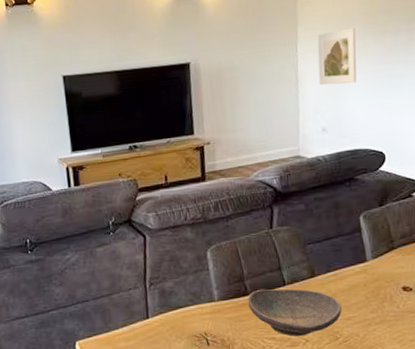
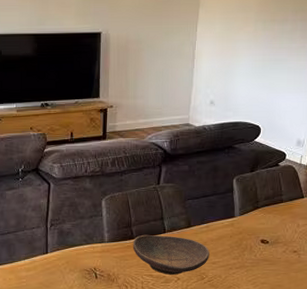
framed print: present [317,27,357,86] -> none [212,14,249,64]

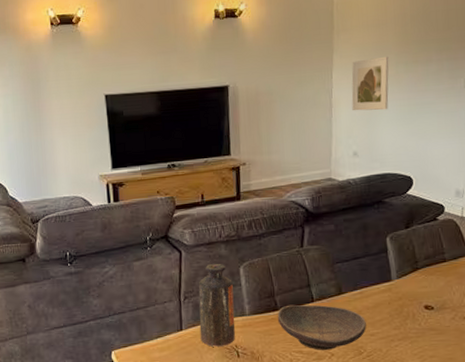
bottle: none [63,195,95,269] -> present [198,263,235,347]
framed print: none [212,14,249,64] -> present [351,56,389,111]

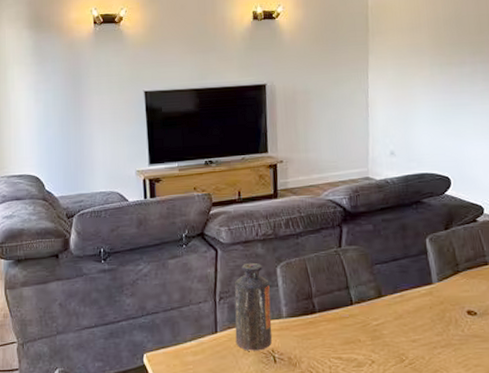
decorative bowl: present [277,304,366,350] -> none [315,307,408,357]
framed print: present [351,56,389,111] -> none [387,58,424,111]

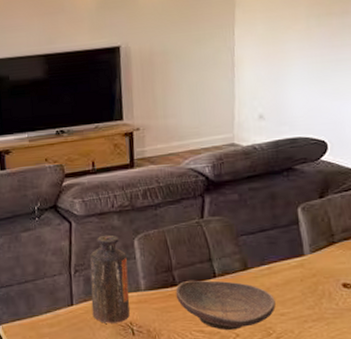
decorative bowl: none [315,307,408,357] -> present [175,280,276,330]

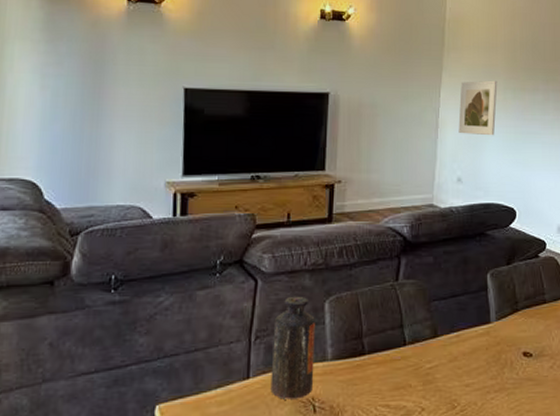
decorative bowl: present [175,280,276,330] -> none [364,348,461,404]
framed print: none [256,9,299,70] -> present [458,80,498,136]

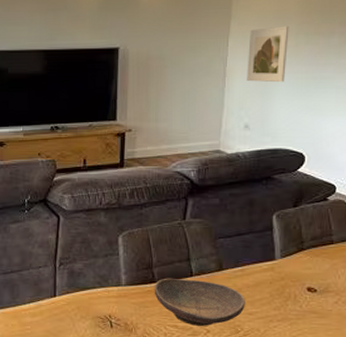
bottle: present [270,296,315,400] -> none [73,230,110,315]
decorative bowl: none [364,348,461,404] -> present [154,278,245,326]

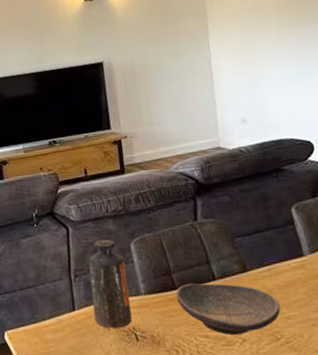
bottle: none [73,230,110,315] -> present [88,239,132,329]
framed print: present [247,26,289,83] -> none [228,20,275,77]

